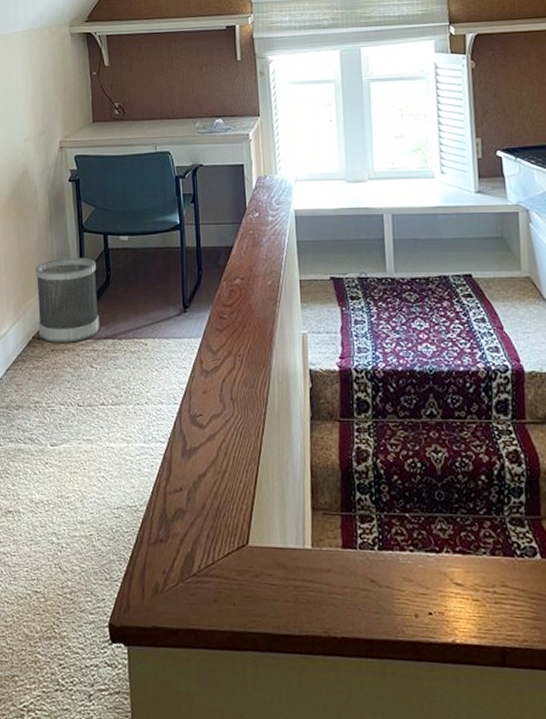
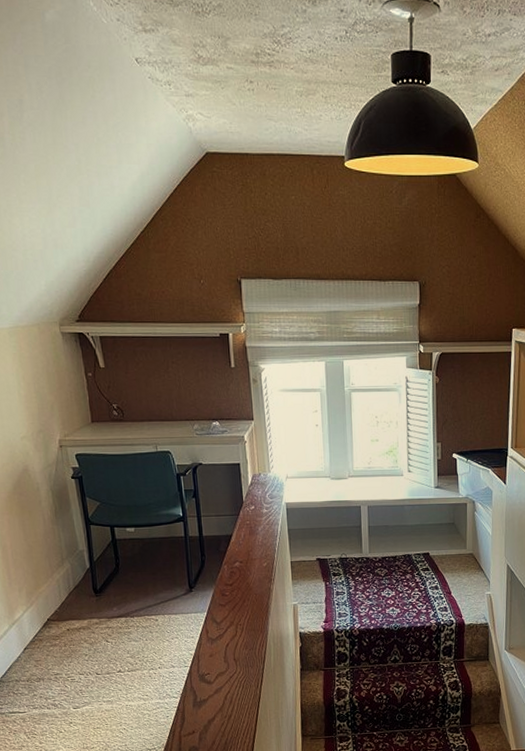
wastebasket: present [36,257,99,343] -> none [44,547,112,623]

